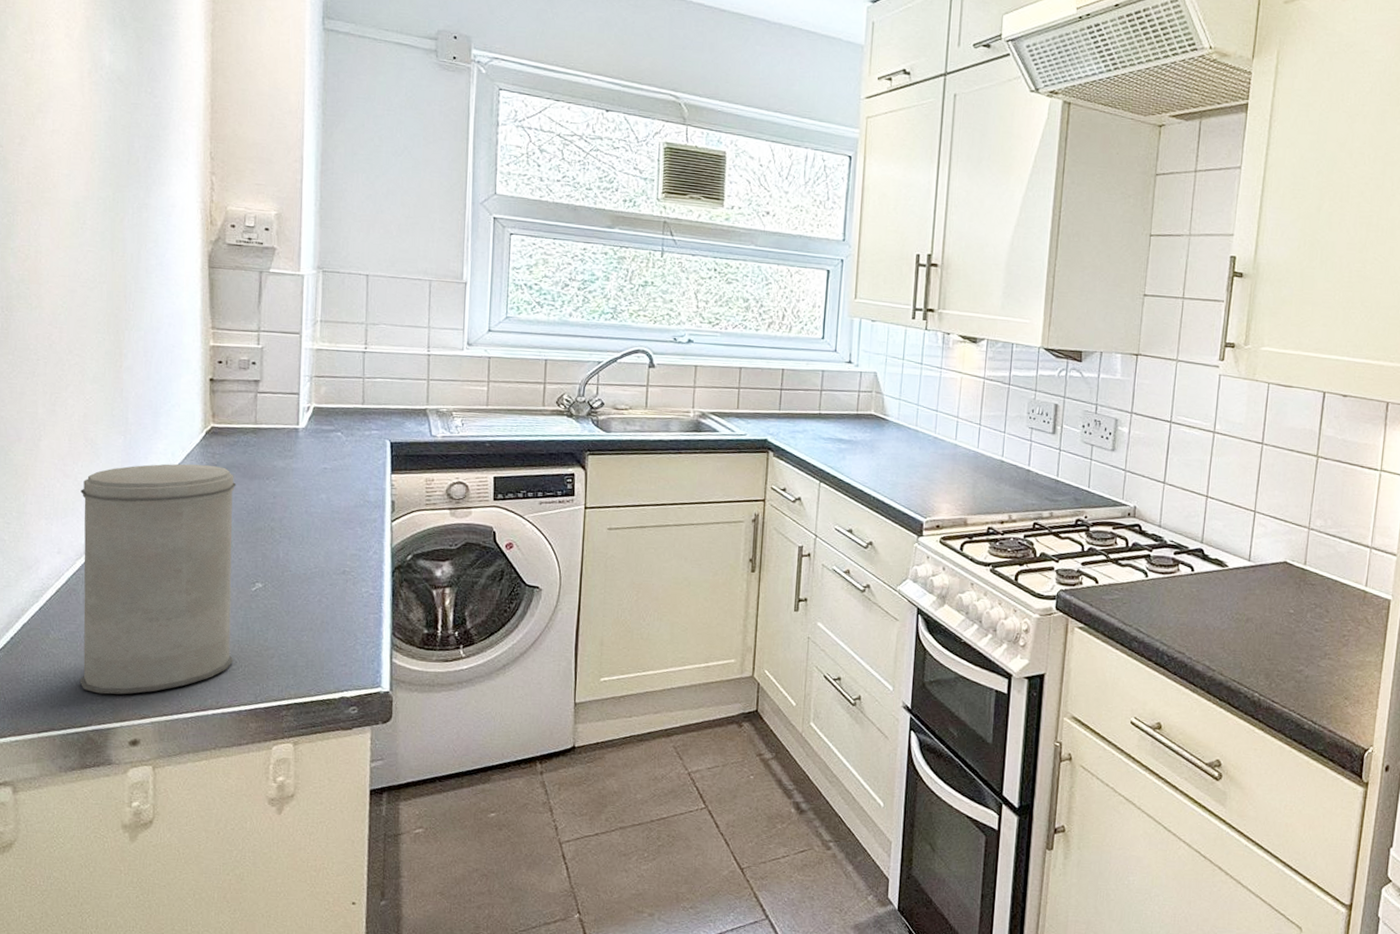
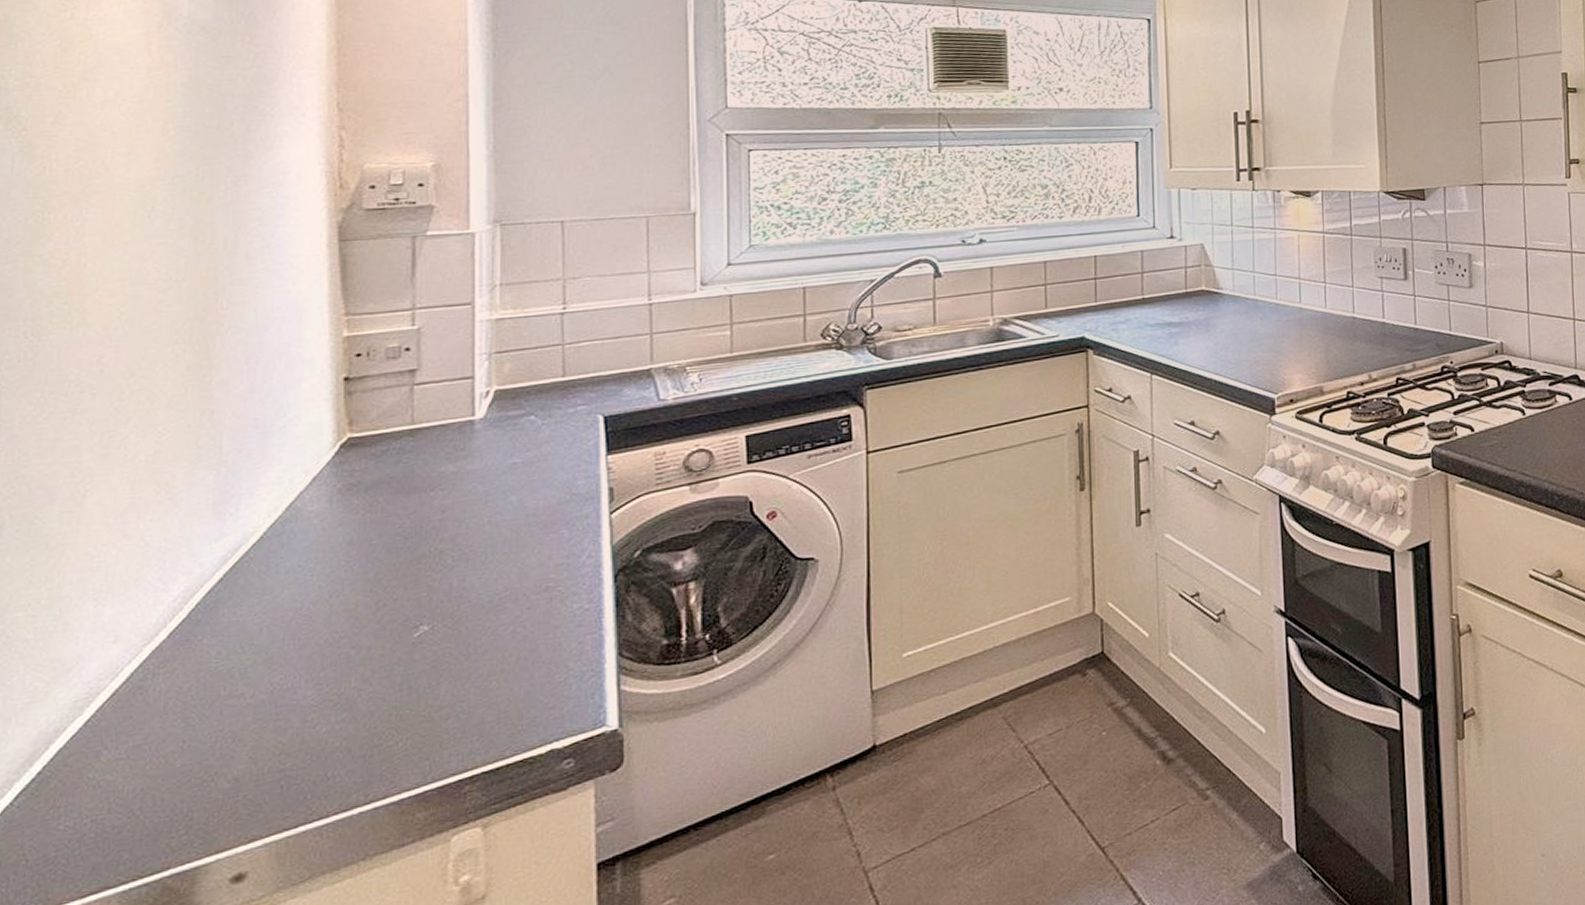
canister: present [79,463,236,695] -> none [149,486,388,823]

